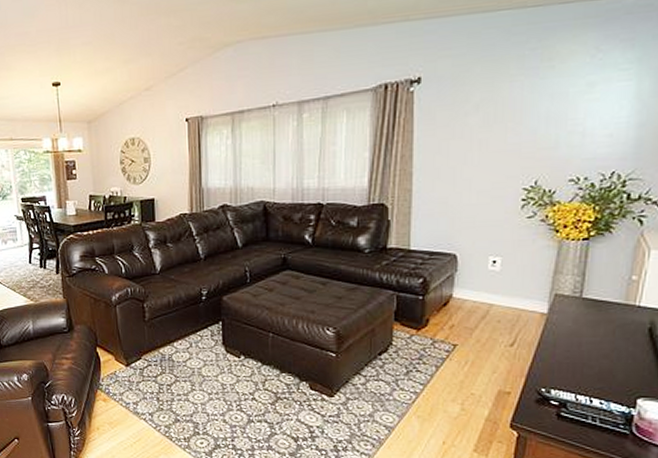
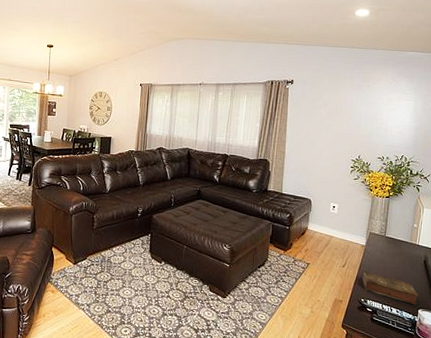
book: none [541,349,637,392] -> present [361,270,418,304]

